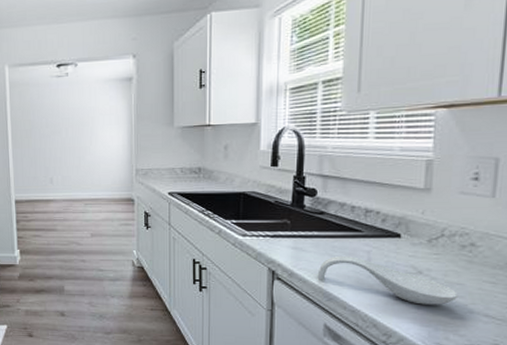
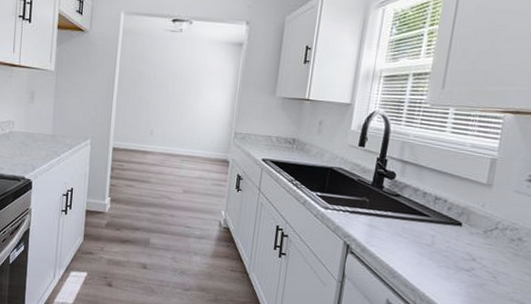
spoon rest: present [317,255,459,305] -> none [386,237,503,291]

